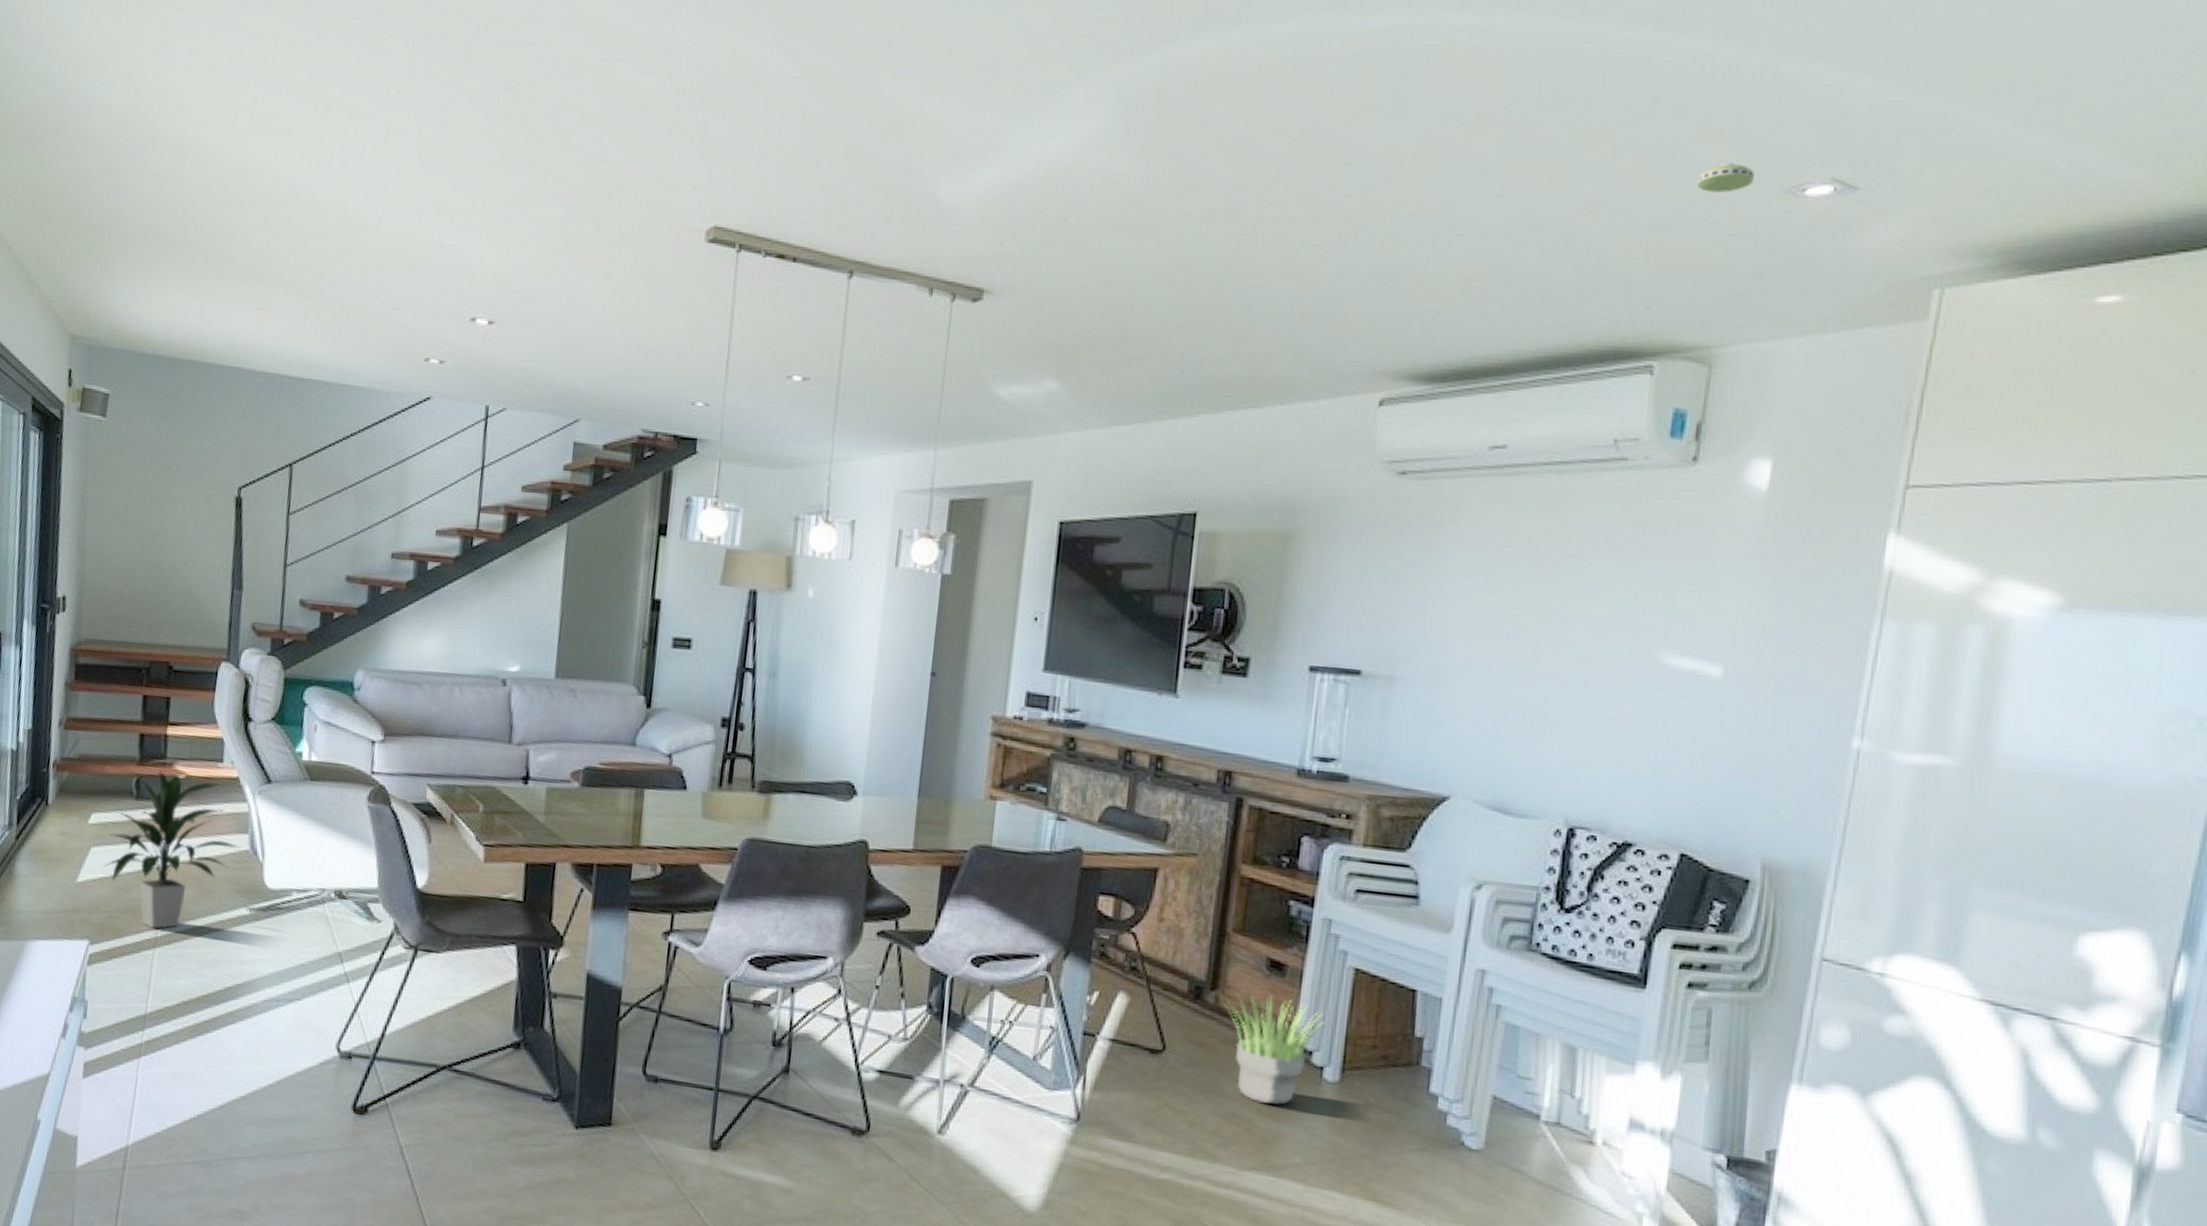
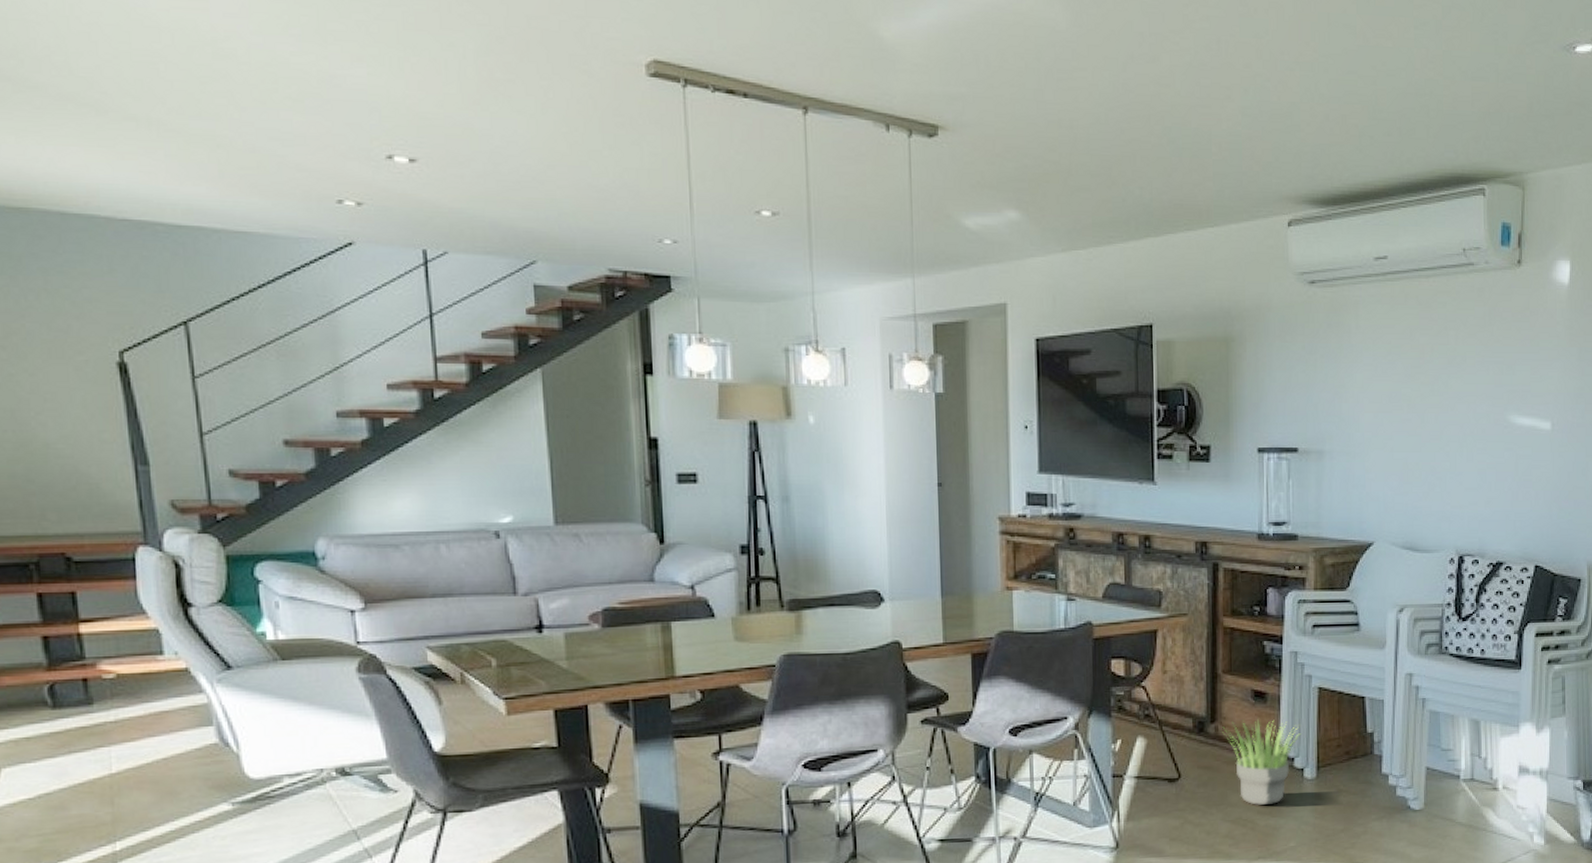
indoor plant: present [102,768,240,929] -> none [22,672,206,844]
smoke detector: present [1697,162,1755,193] -> none [1503,24,1541,49]

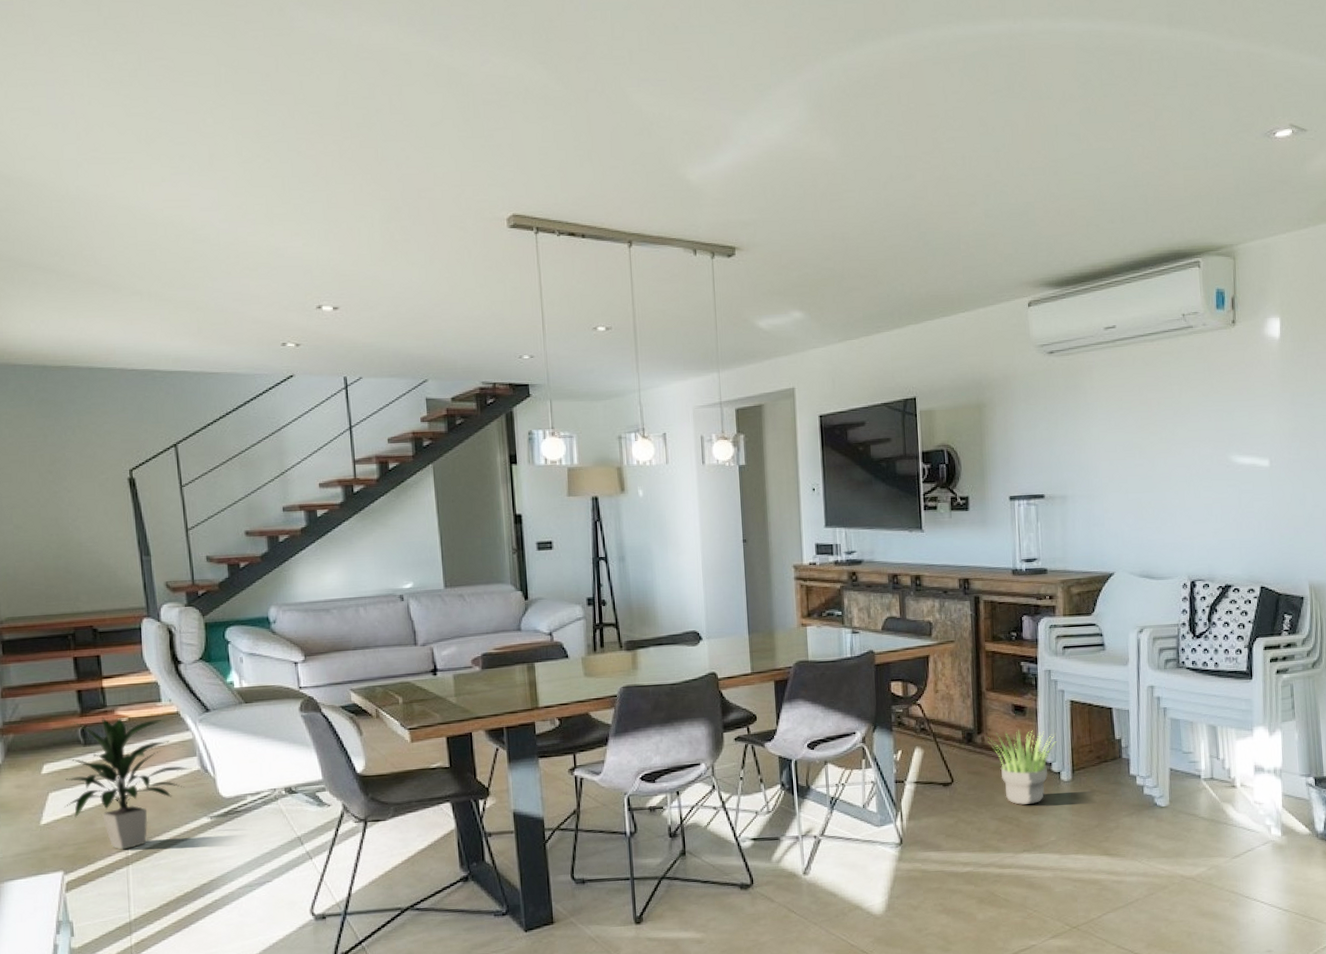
indoor plant: none [22,672,206,844] -> present [63,717,192,850]

